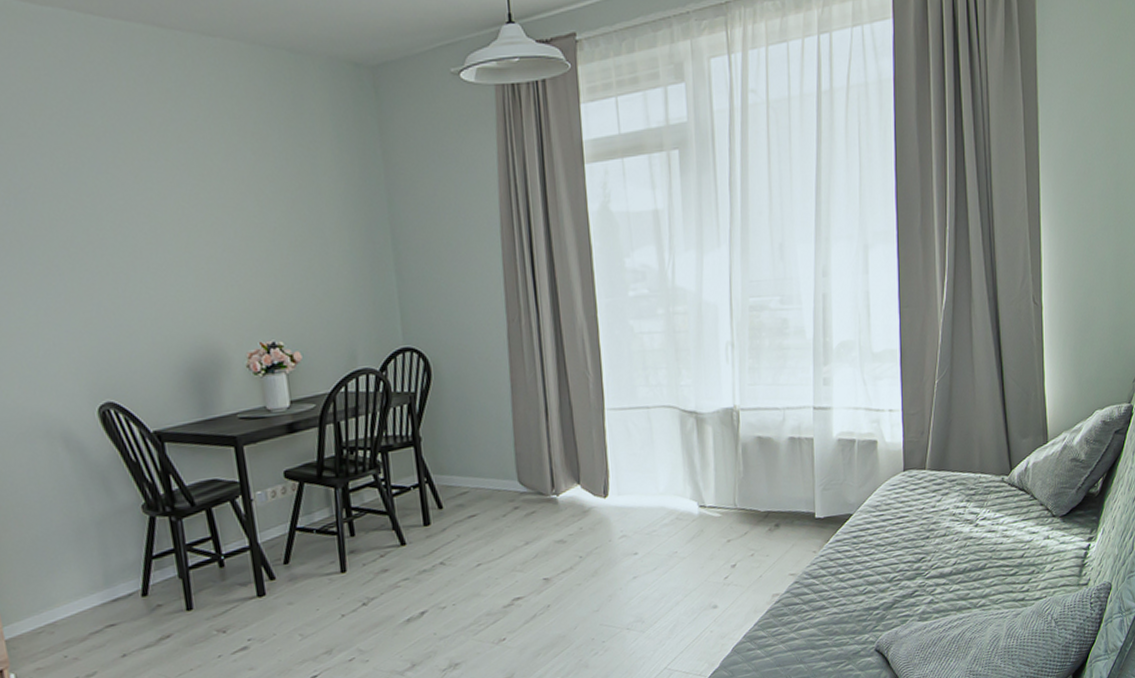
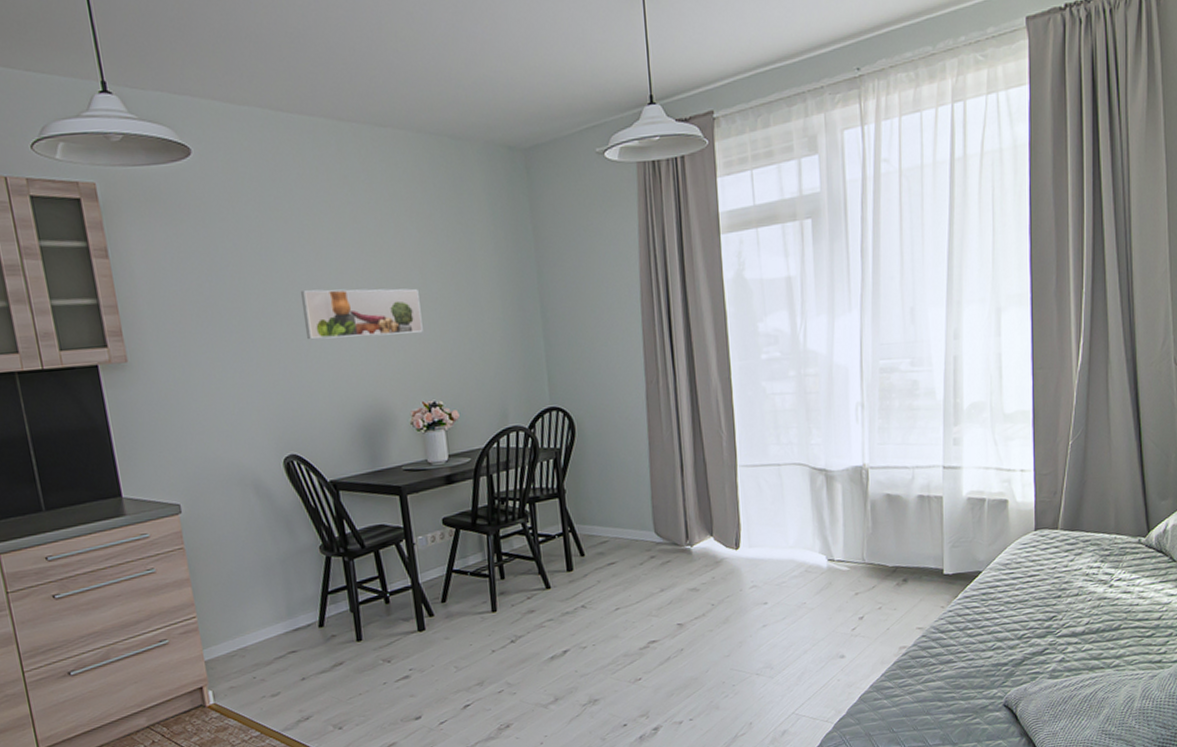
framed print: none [116,216,260,273] -> present [300,288,423,340]

